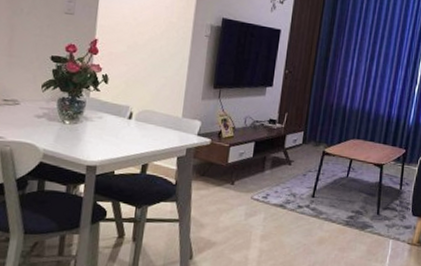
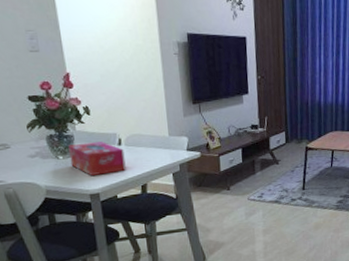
tissue box: none [75,111,133,147] -> present [68,142,126,177]

